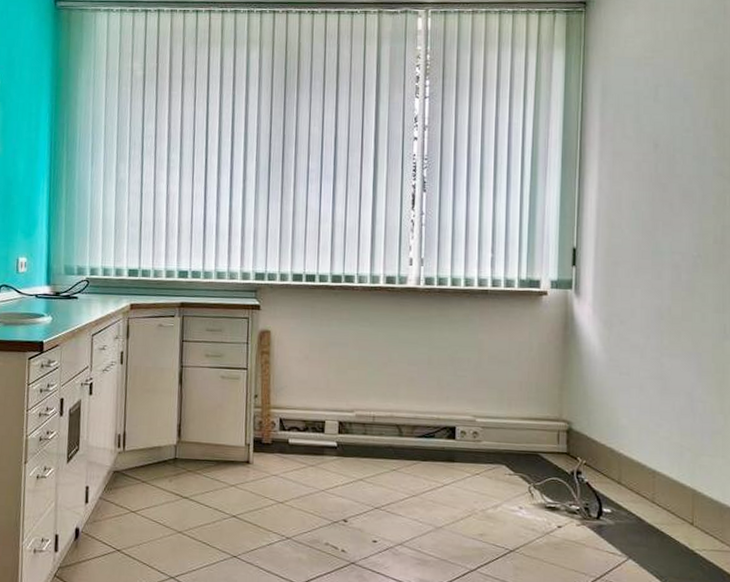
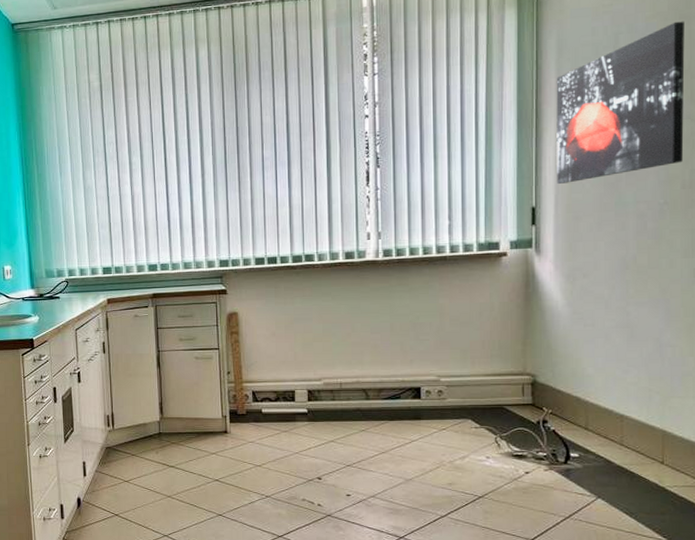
wall art: none [598,81,718,227] -> present [556,21,685,184]

